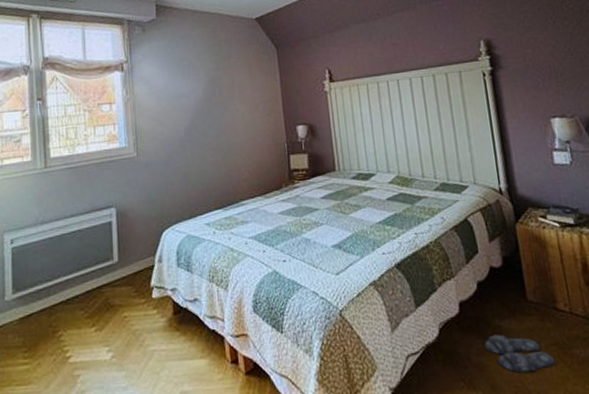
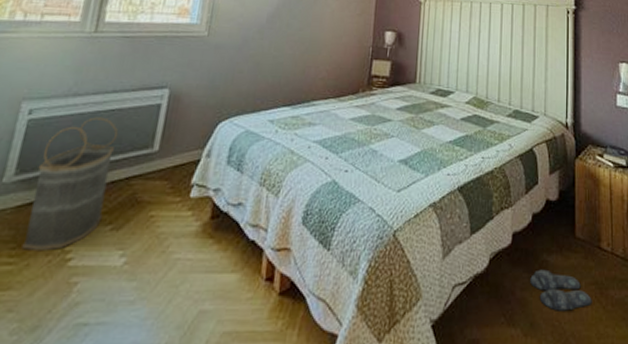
basket: none [28,239,86,353] -> present [21,117,118,252]

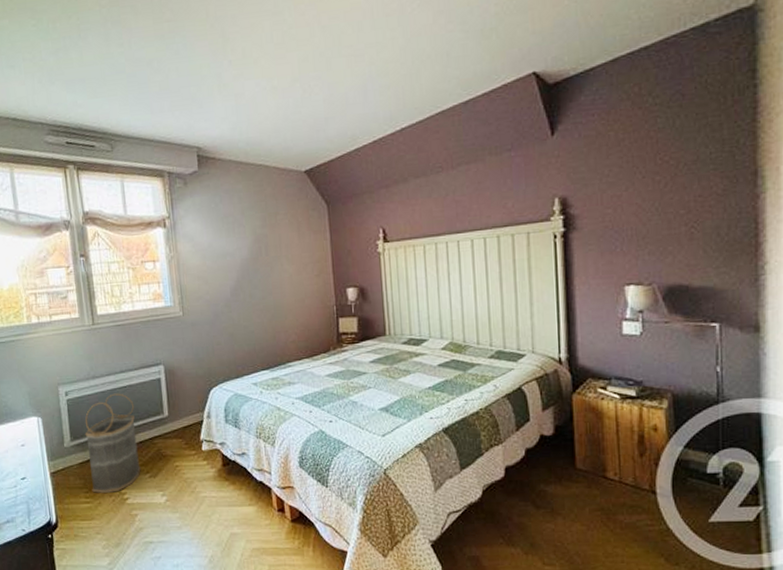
slippers: present [530,269,592,311] -> none [527,498,598,534]

